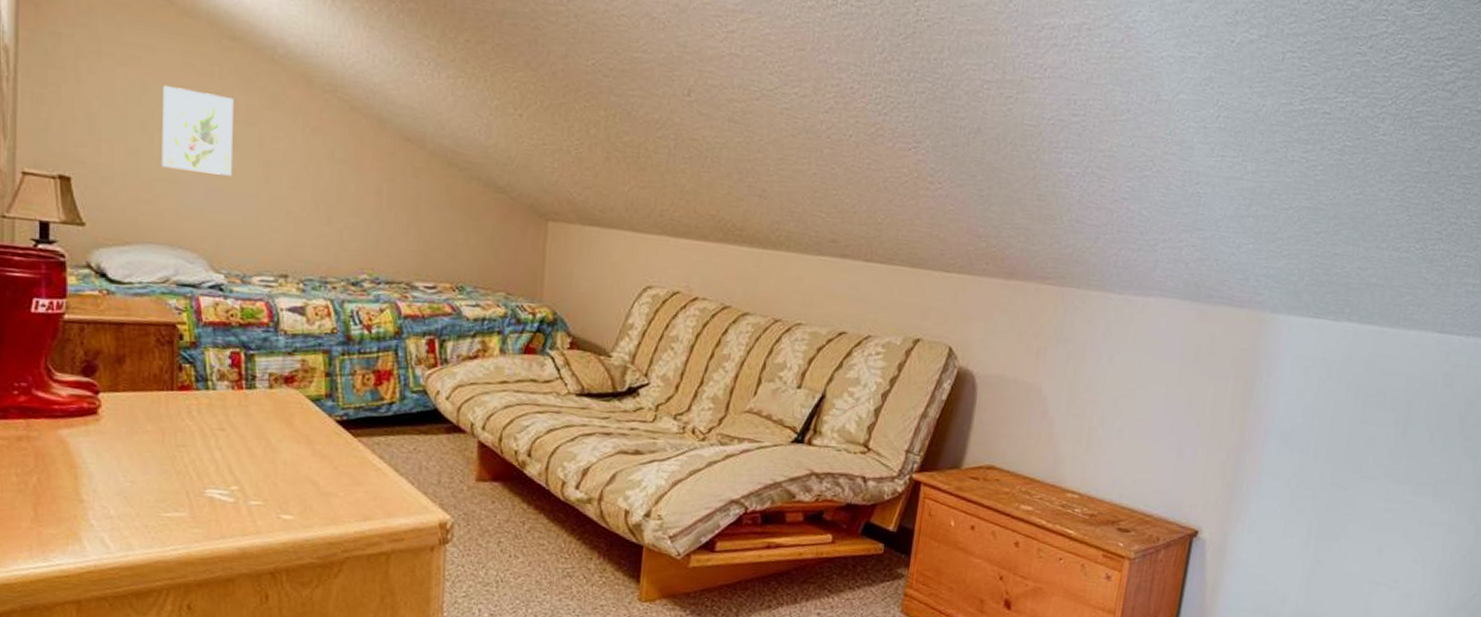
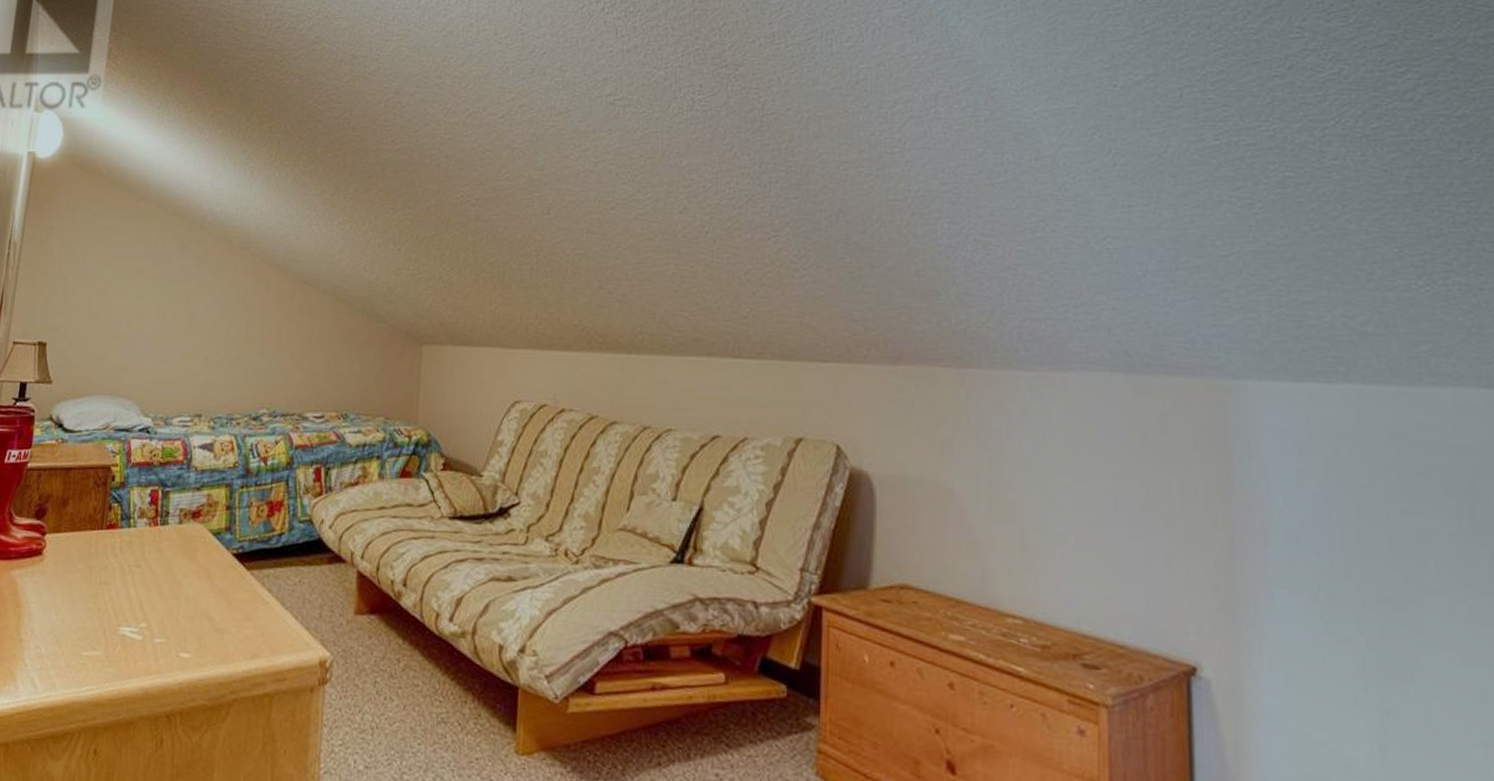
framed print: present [161,86,234,176] -> none [113,259,171,330]

